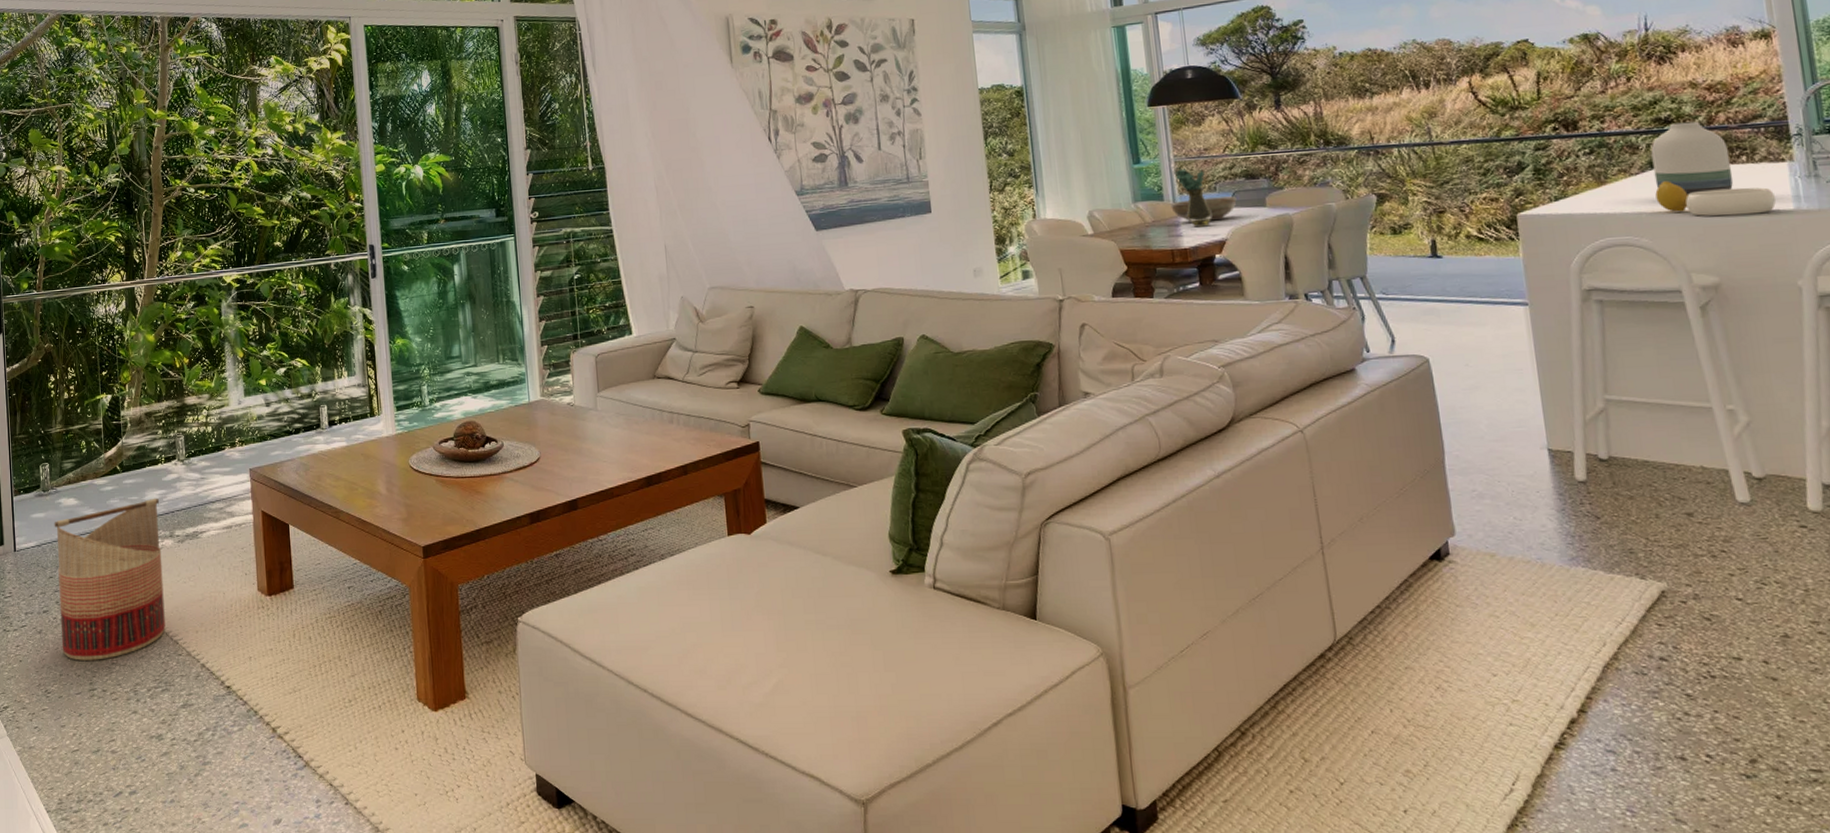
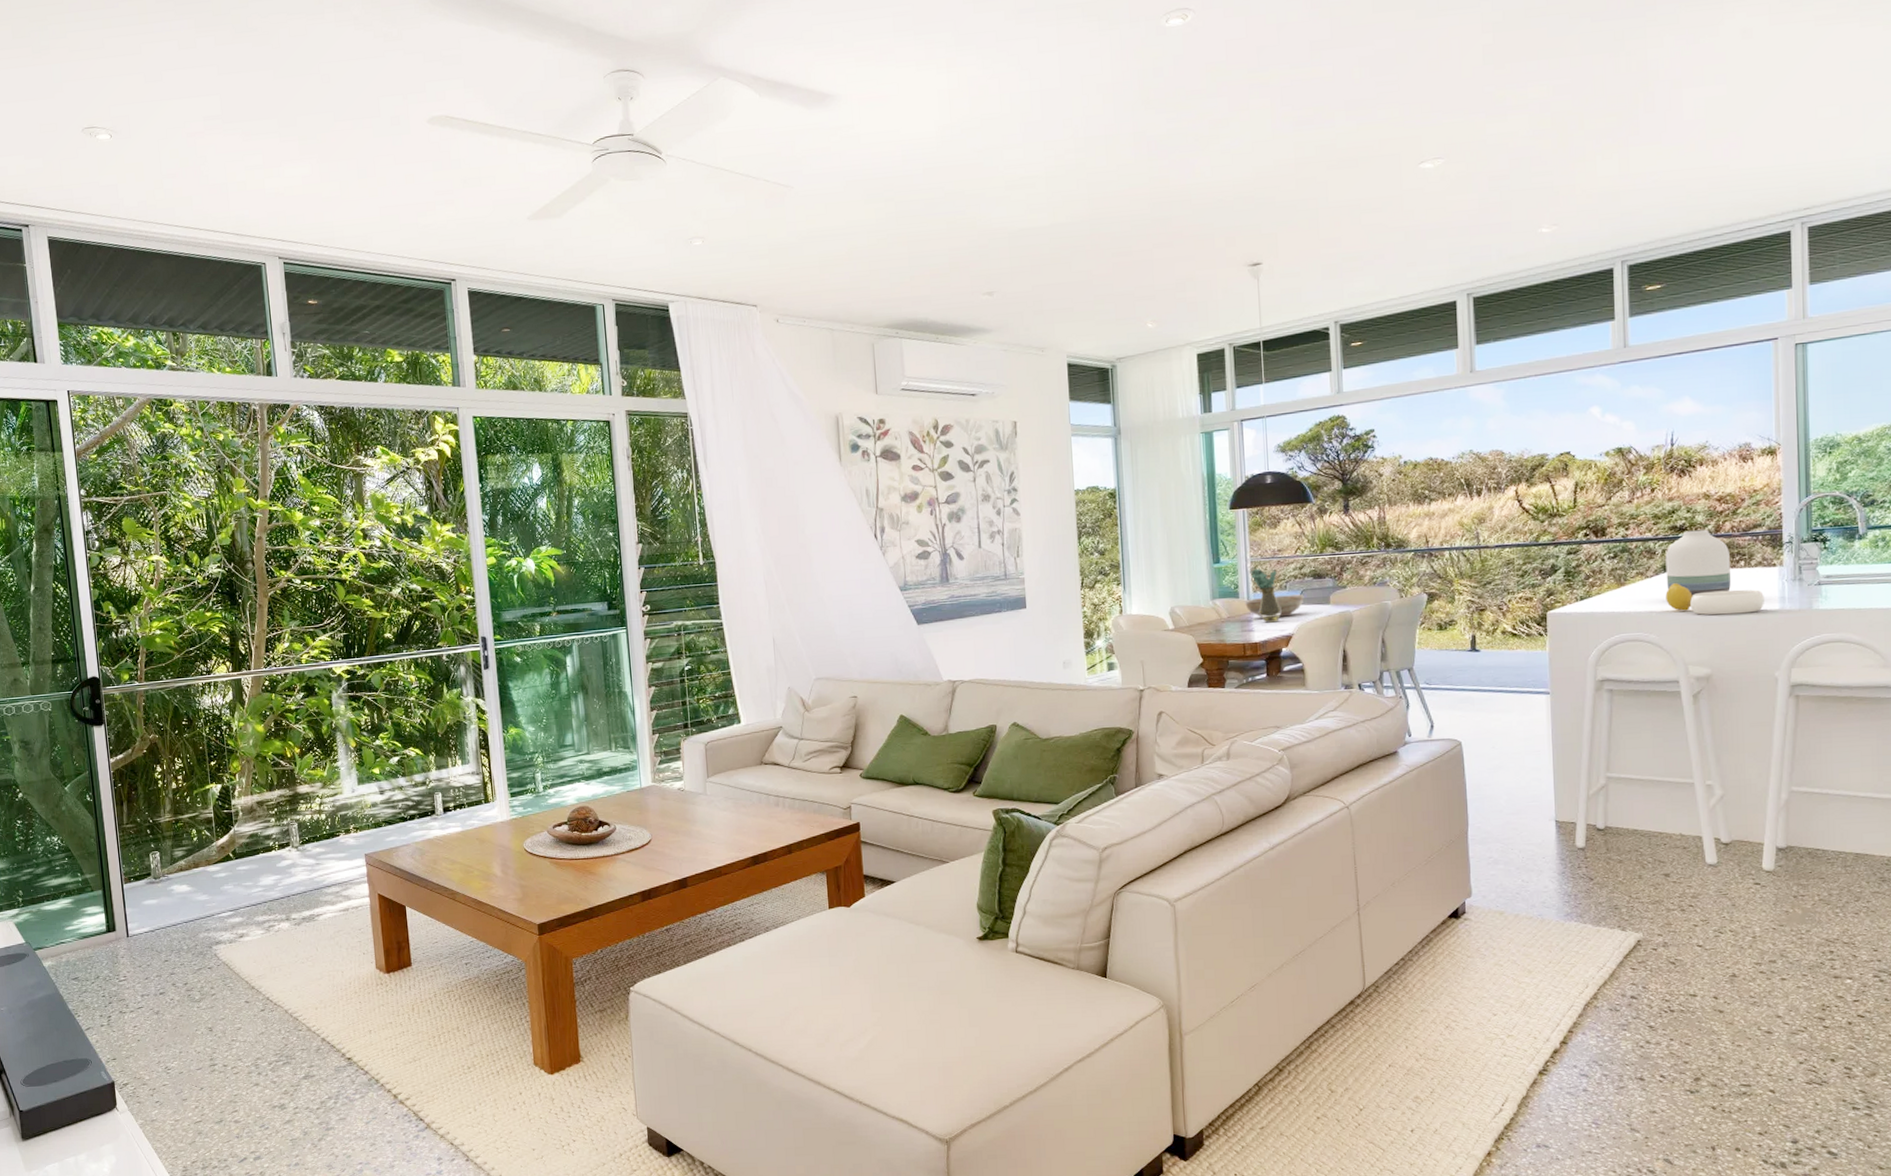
basket: present [54,498,166,661] -> none [167,883,285,1038]

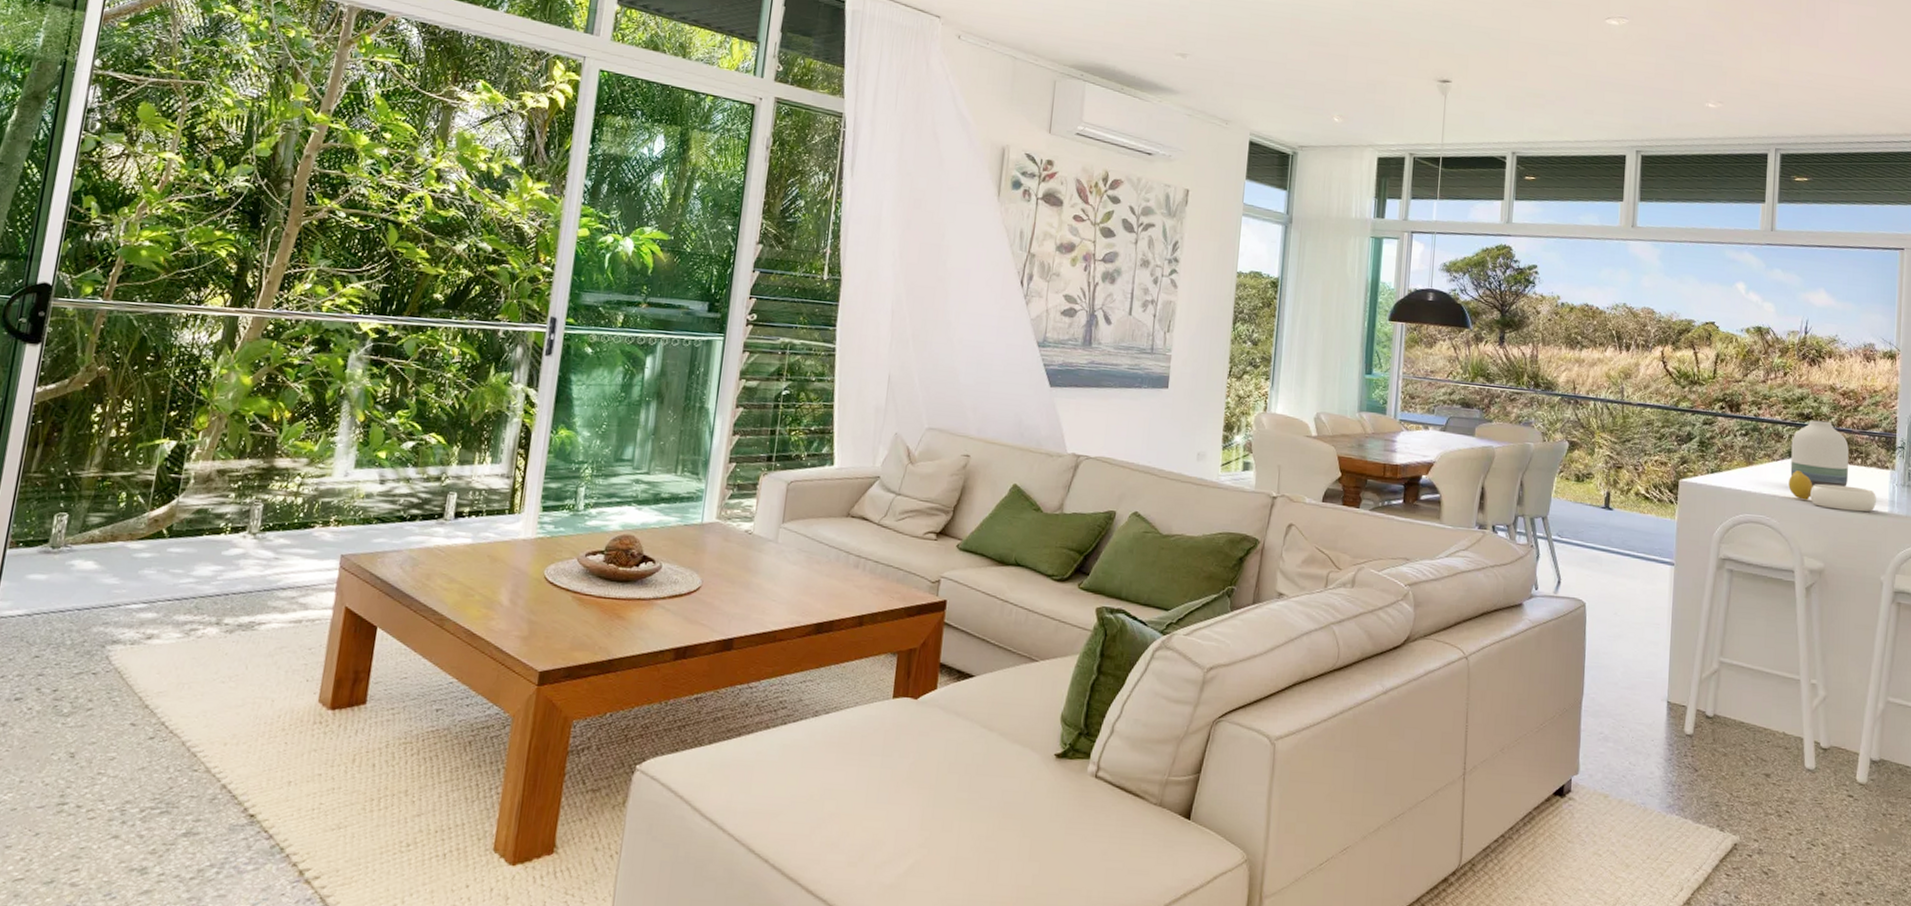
bowl: present [1245,594,1304,618] -> none [1391,417,1450,443]
vase: present [1248,566,1282,623] -> none [1399,383,1427,447]

